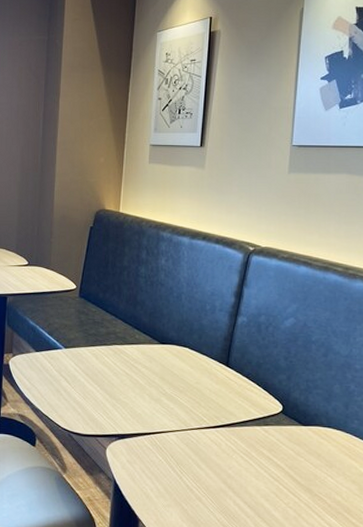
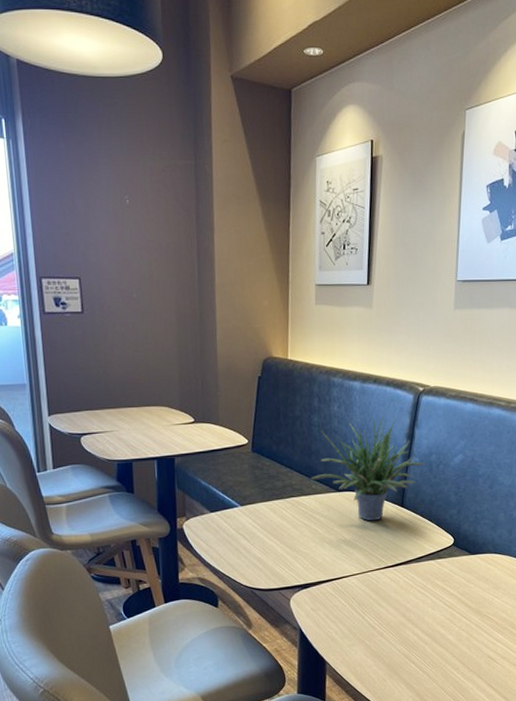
potted plant: none [134,268,253,378] -> present [310,411,425,521]

